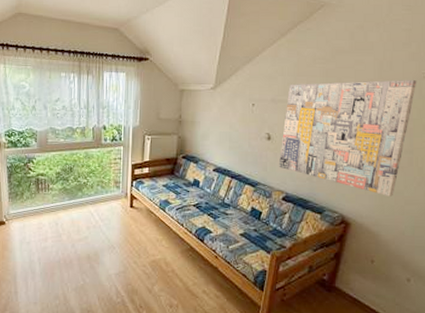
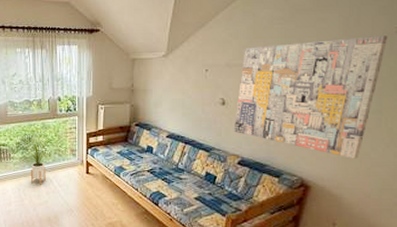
house plant: none [65,167,93,219] -> present [25,138,50,185]

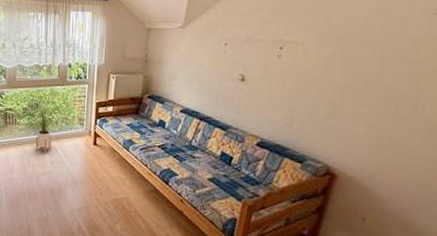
wall art: present [233,35,388,159] -> none [253,16,427,148]

